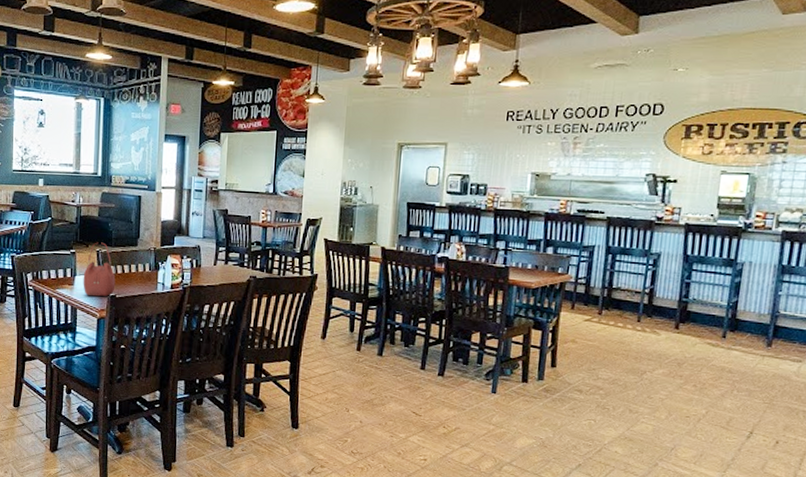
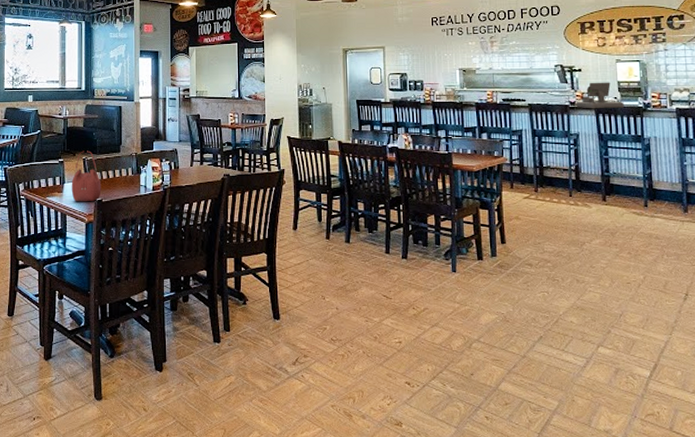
cash register: none [663,195,721,228] -> present [576,82,624,109]

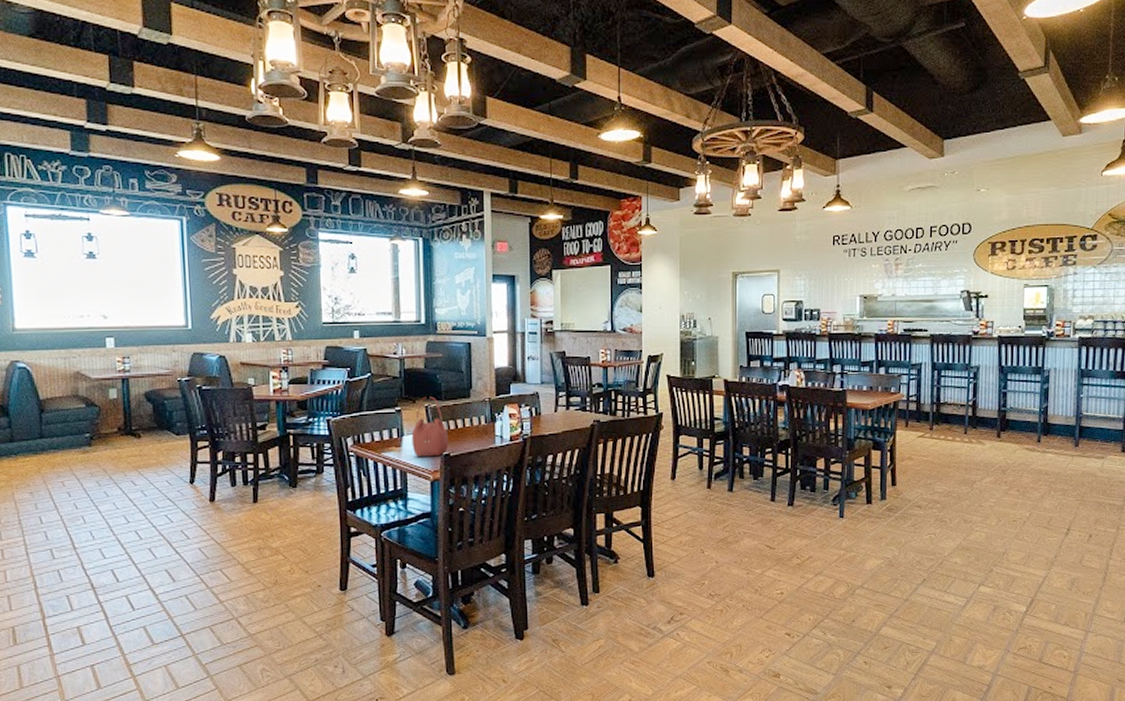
cash register: present [576,82,624,109] -> none [979,309,1028,339]

